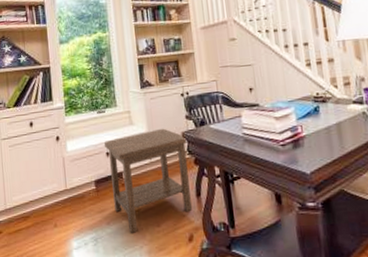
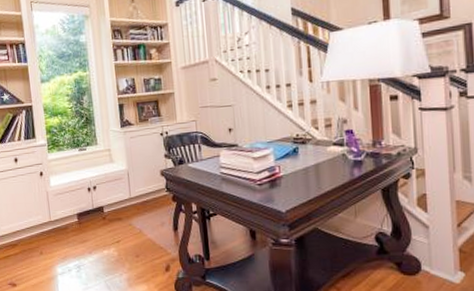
side table: present [104,128,192,233] -> none [86,166,169,262]

